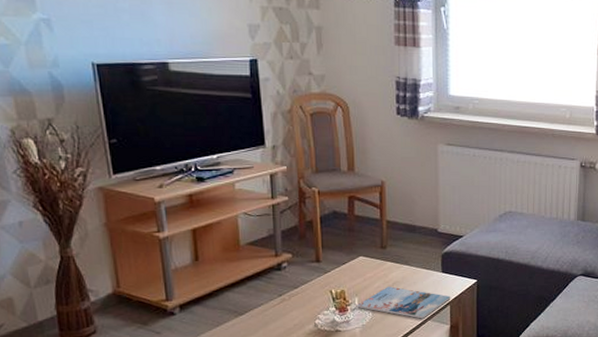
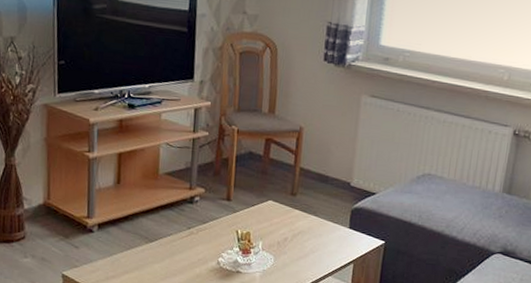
magazine: present [357,286,451,319] -> none [260,235,356,273]

